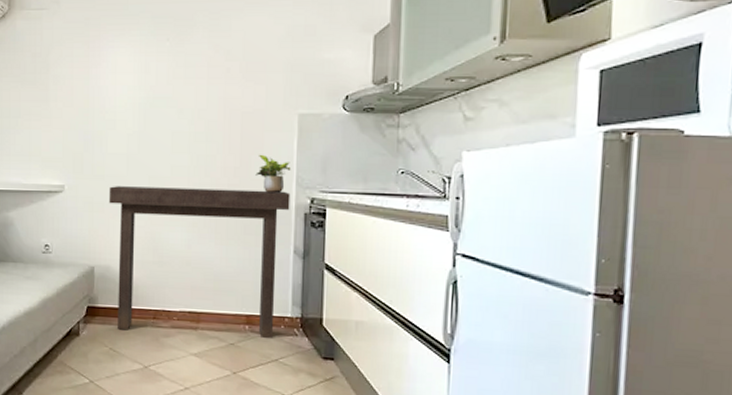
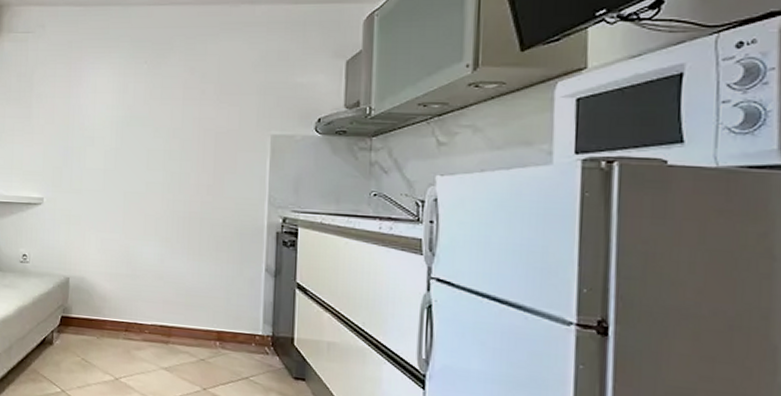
console table: present [108,186,291,339] -> none [85,200,263,356]
potted plant: present [255,154,291,193] -> none [228,173,264,212]

